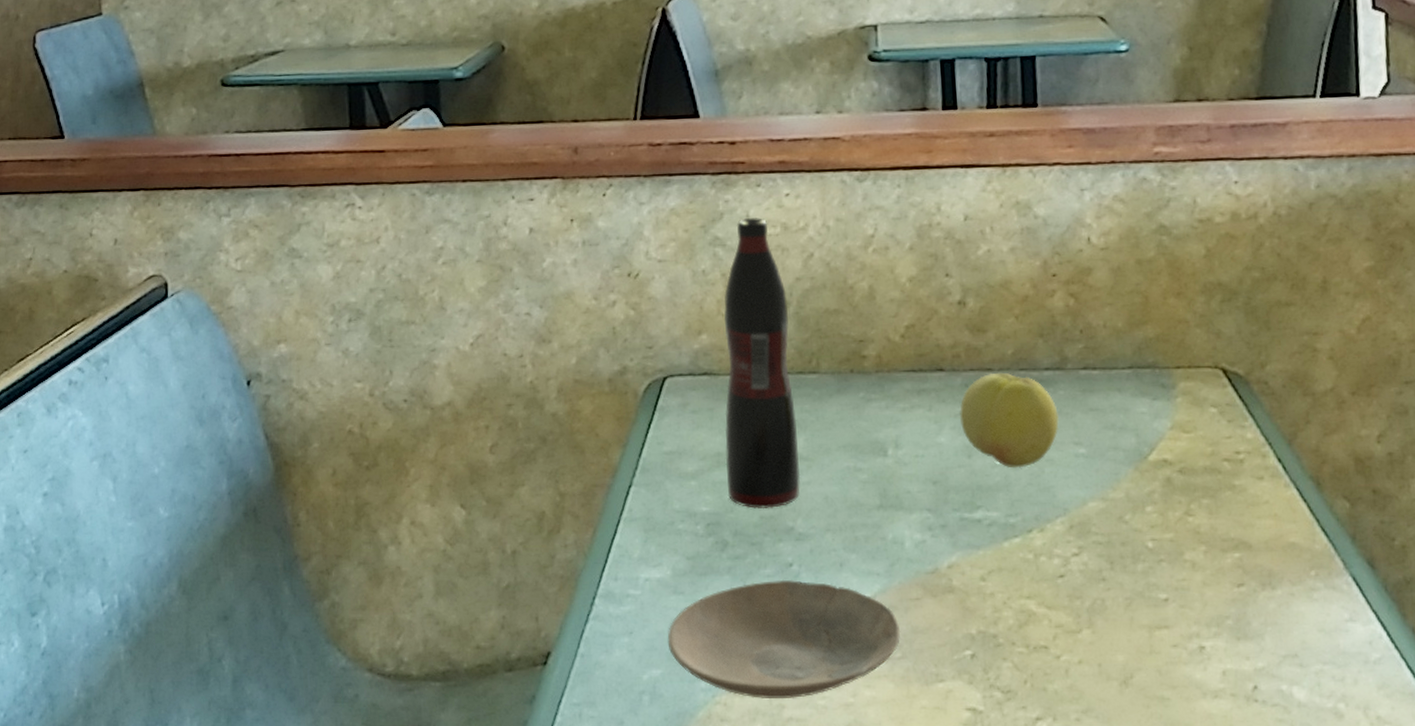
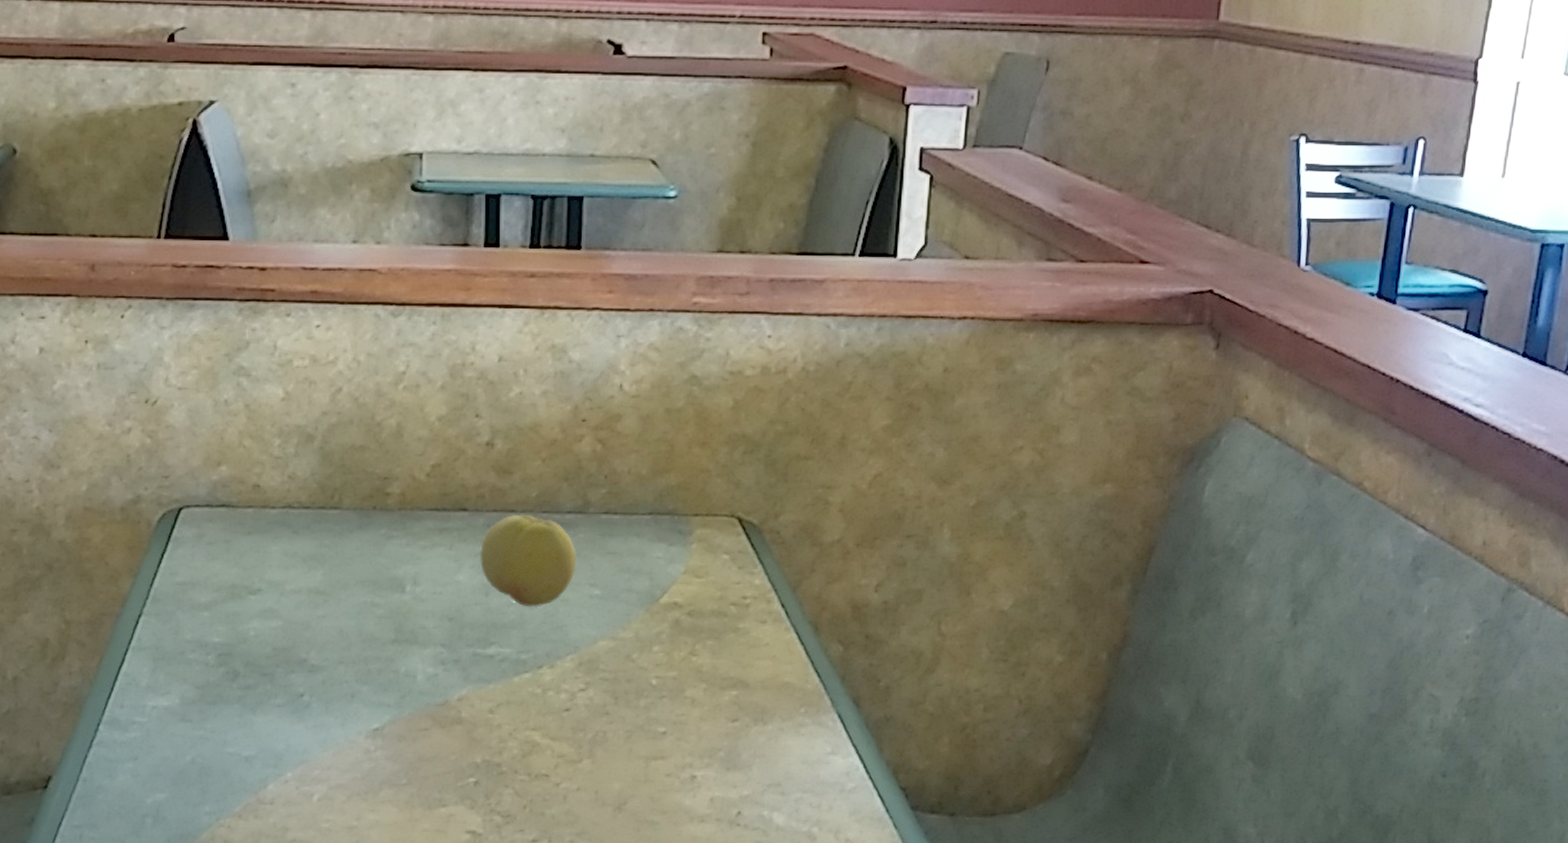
plate: present [667,579,901,698] -> none [173,709,408,821]
soda bottle: present [723,218,801,509] -> none [240,348,317,640]

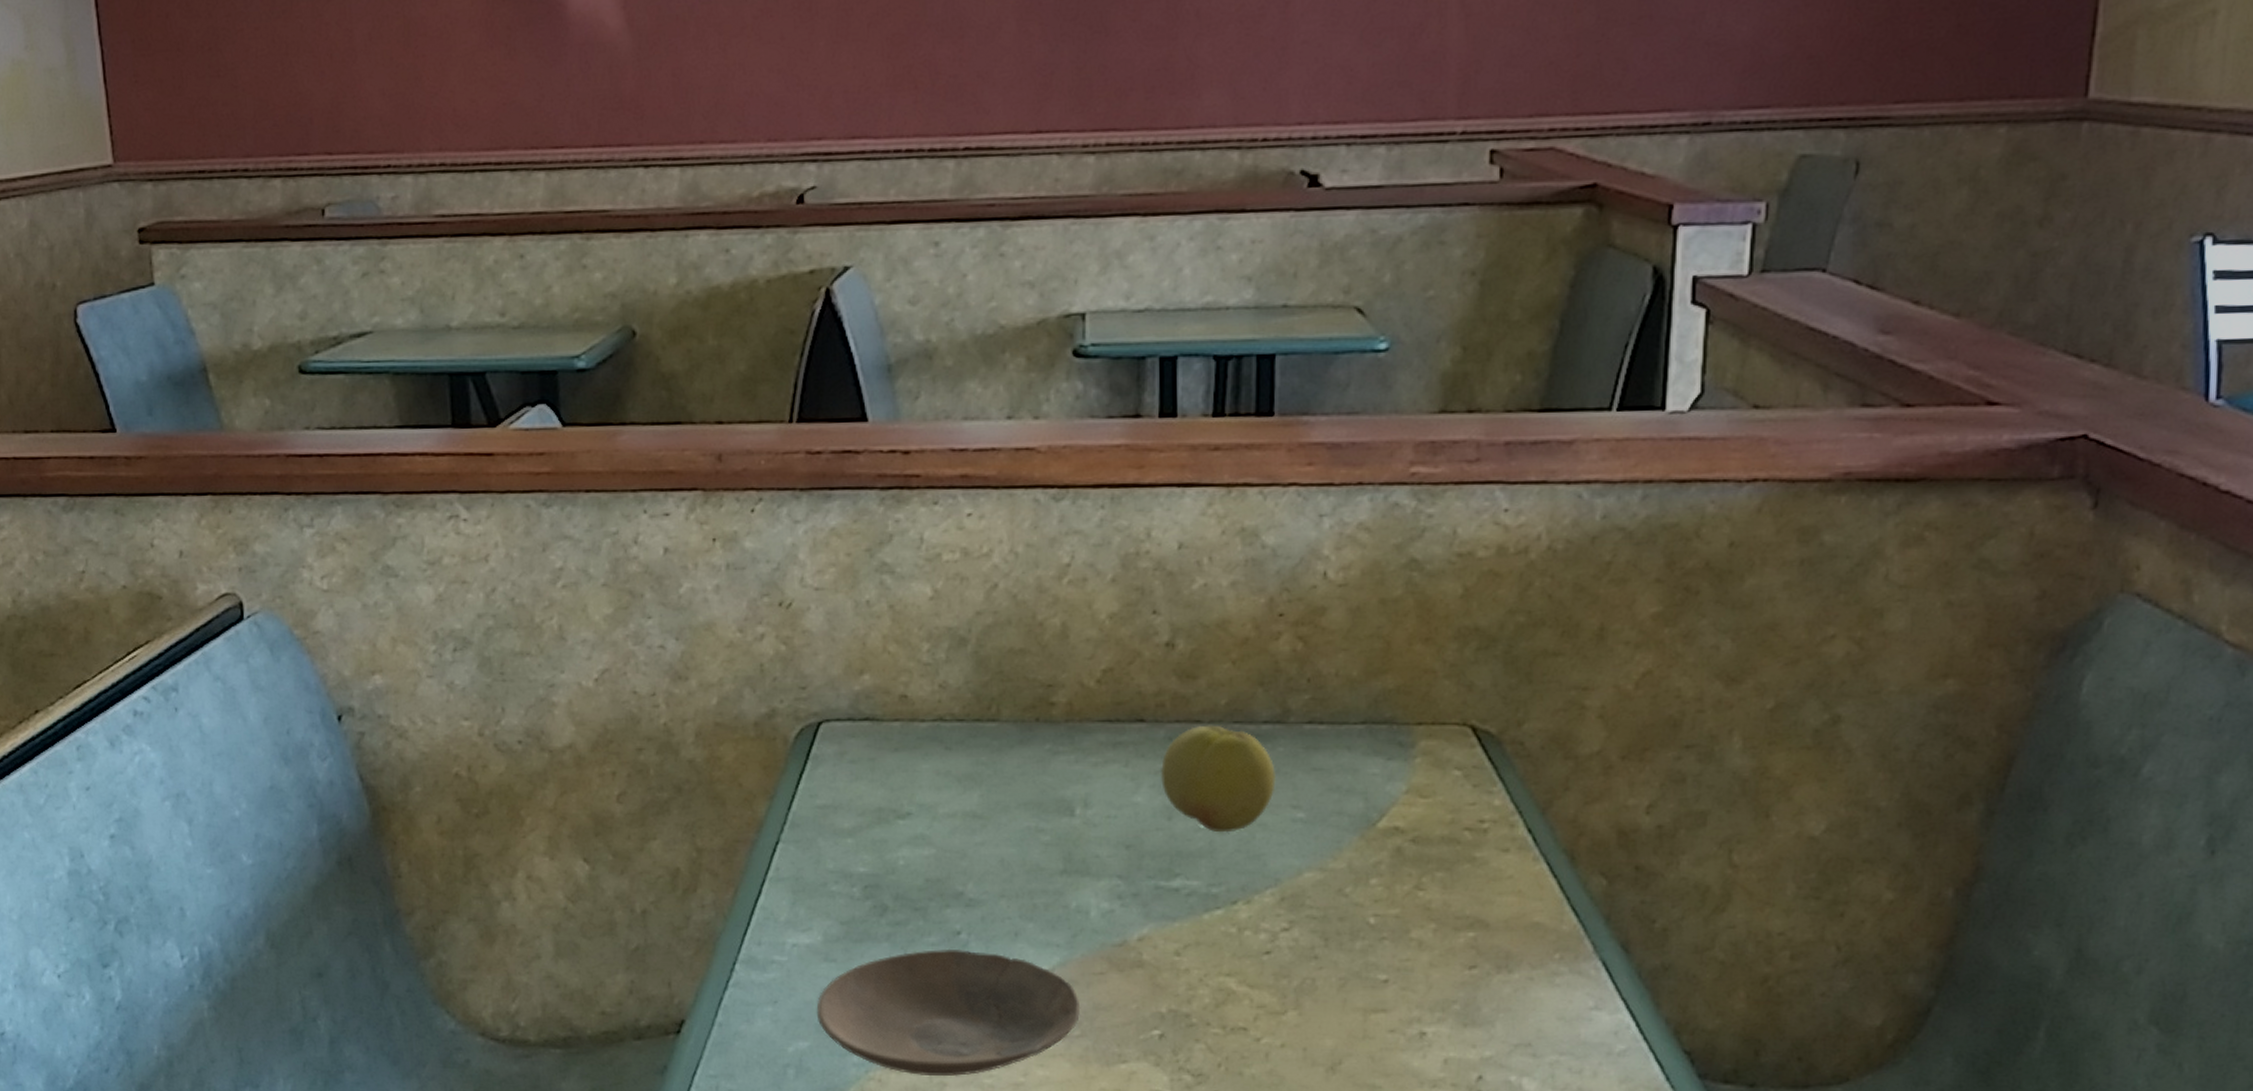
plate: none [173,709,408,821] -> present [816,948,1081,1076]

